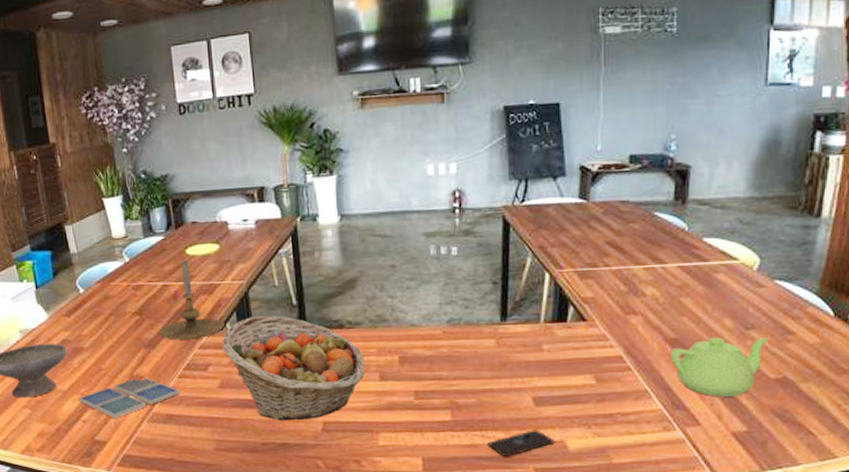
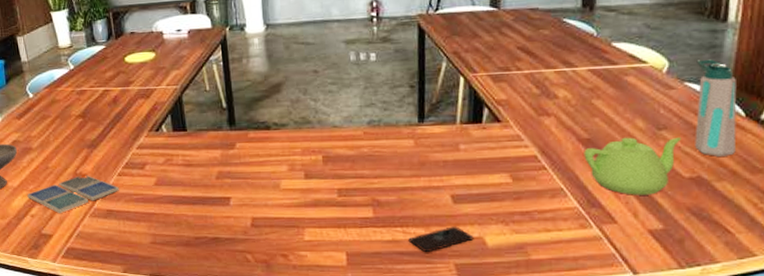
candle holder: present [159,260,224,340] -> none [100,67,160,141]
fruit basket: present [221,315,365,421] -> none [157,117,290,217]
water bottle: none [782,256,827,357] -> present [695,59,737,156]

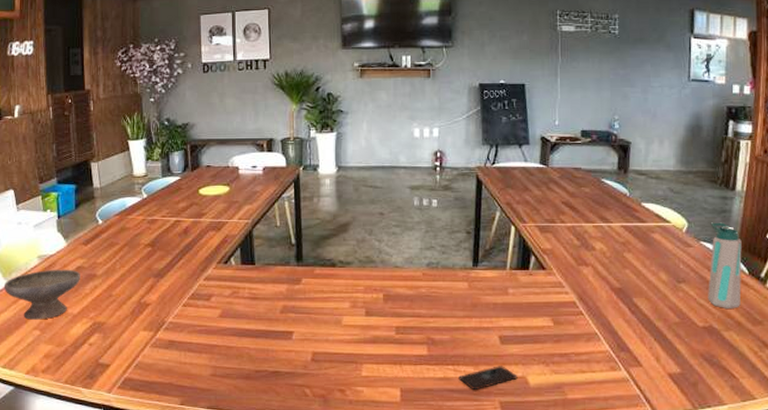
drink coaster: present [27,175,119,213] -> none [87,304,183,342]
teapot: present [584,137,682,195] -> none [616,288,697,341]

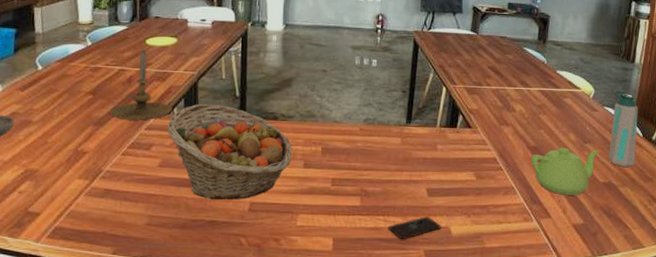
candle holder: none [168,199,229,271] -> present [109,49,172,121]
fruit basket: none [225,252,352,351] -> present [167,103,292,201]
teapot: none [616,288,697,341] -> present [531,147,600,195]

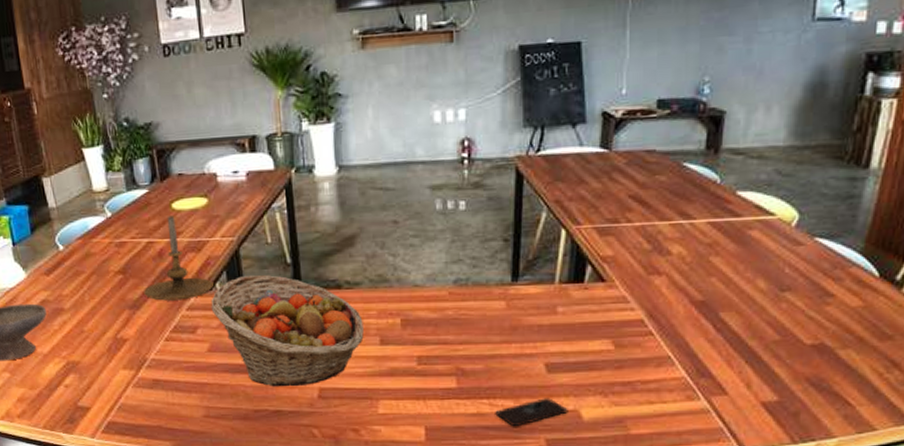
teapot: present [531,147,600,195] -> none [696,299,807,364]
water bottle: present [609,90,638,167] -> none [820,211,873,321]

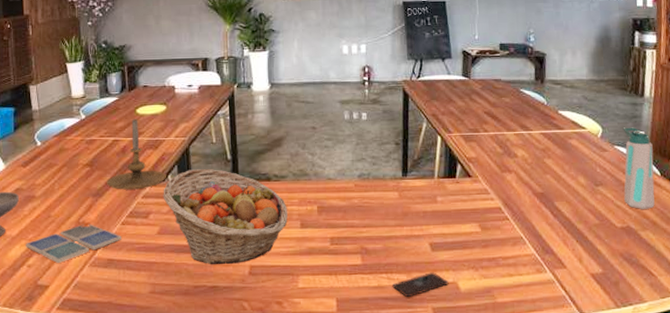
drink coaster: none [60,340,167,383] -> present [26,224,121,263]
water bottle: none [820,211,873,321] -> present [623,127,655,209]

